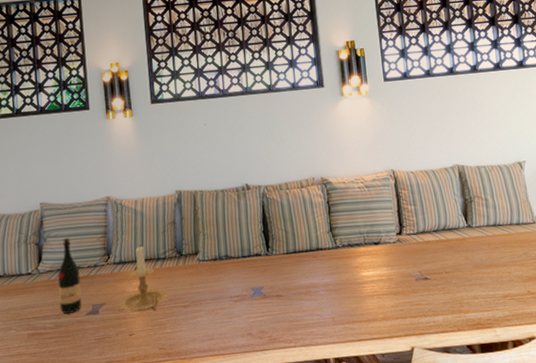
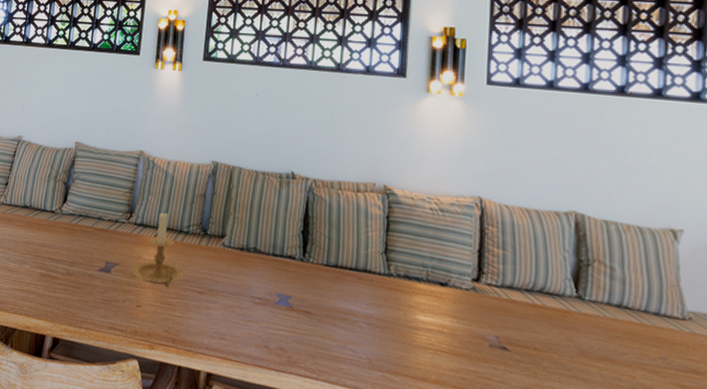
wine bottle: present [58,237,82,314] -> none [74,183,100,265]

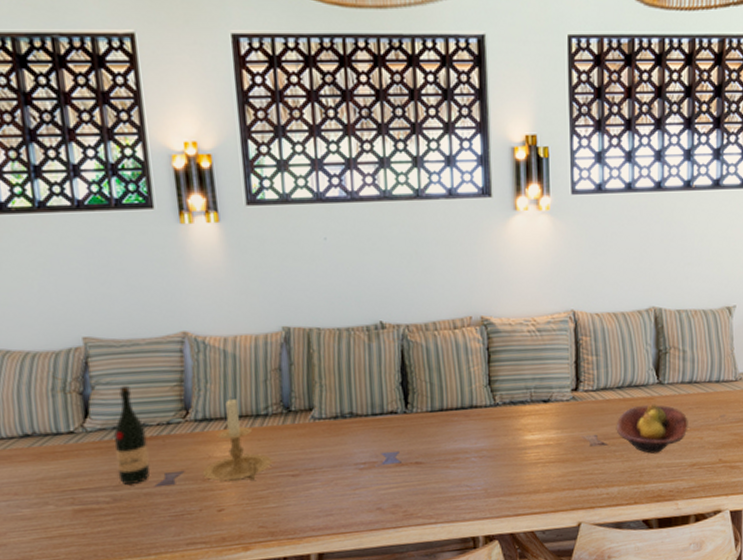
wine bottle: none [74,183,100,265] -> present [114,385,151,485]
fruit bowl: none [521,316,615,379] -> present [616,404,688,454]

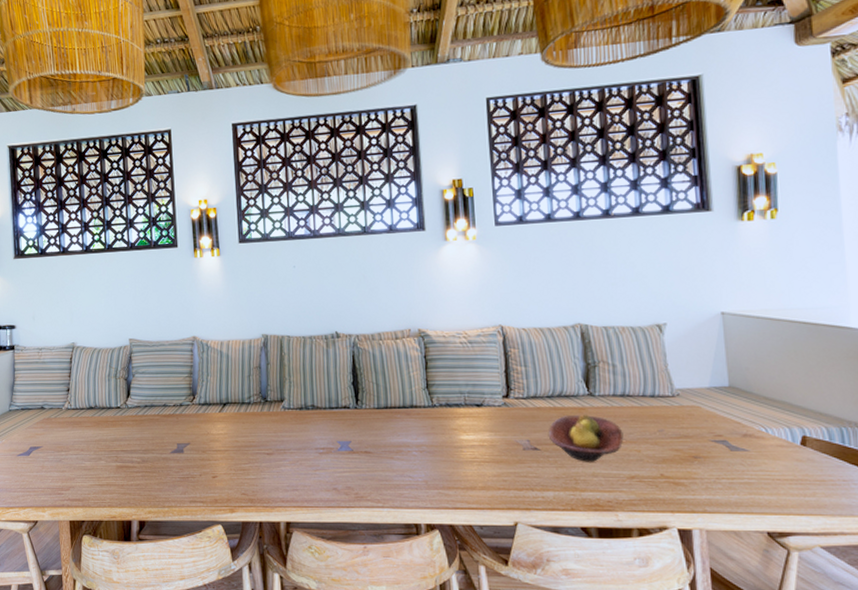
wine bottle: present [114,385,151,485] -> none [145,375,168,450]
candle holder: present [202,396,273,481] -> none [203,387,253,455]

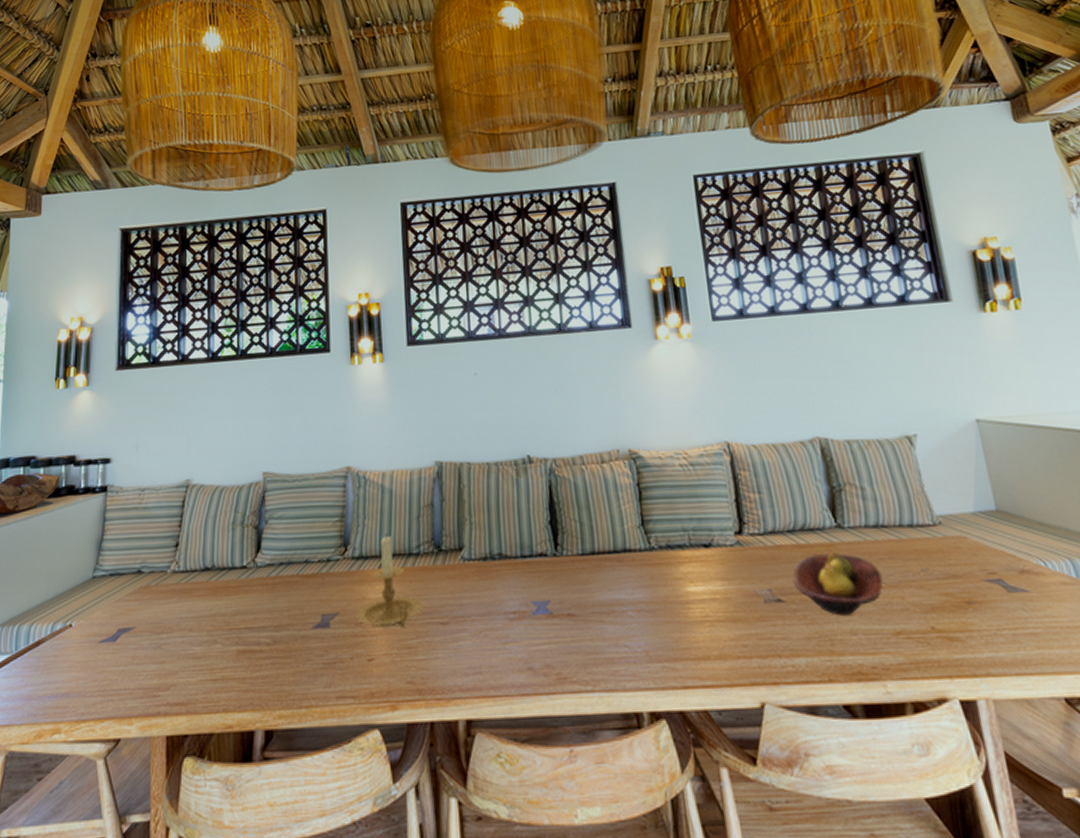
candle holder: none [203,387,253,455] -> present [356,533,423,627]

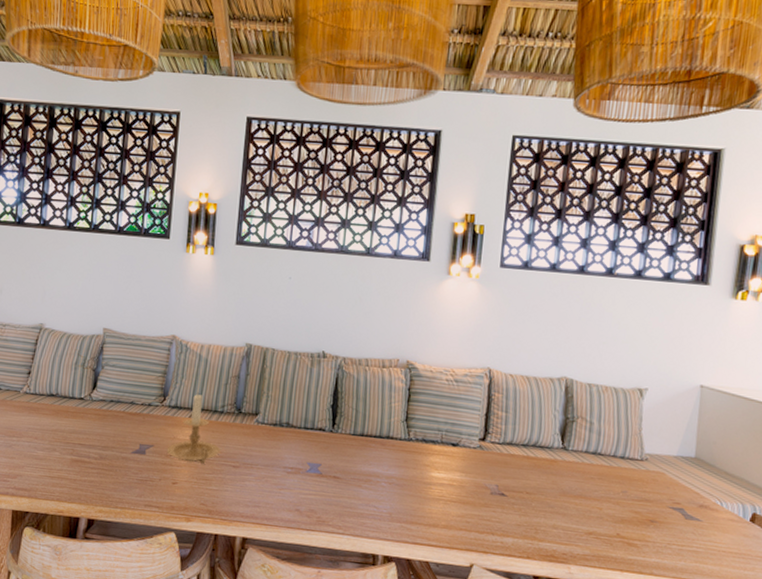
fruit bowl: present [792,552,883,616] -> none [517,466,589,514]

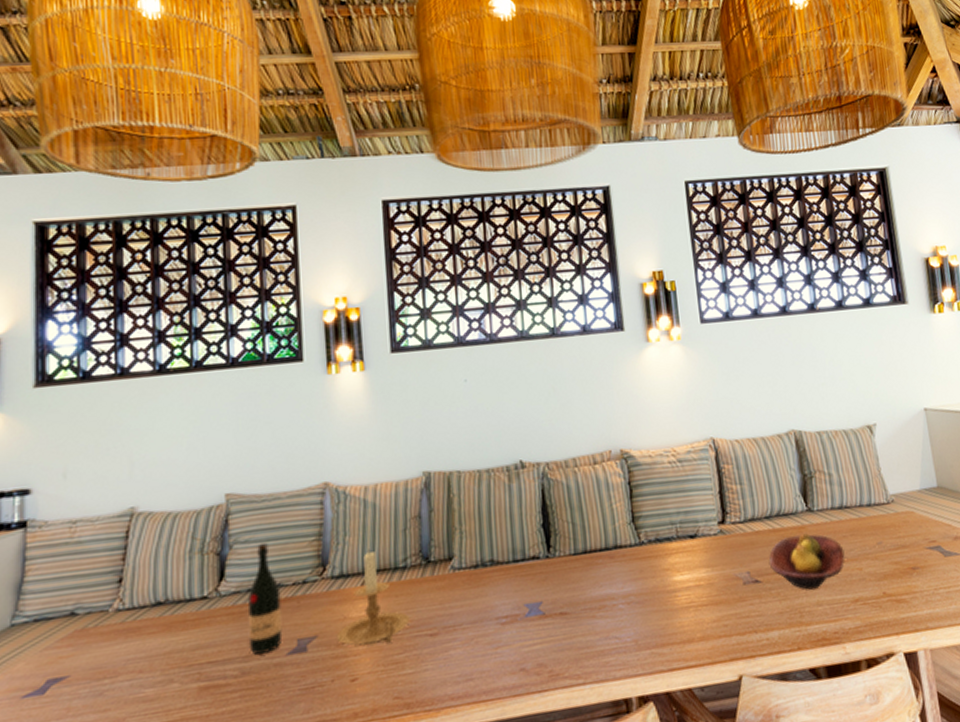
wine bottle: none [107,369,133,448] -> present [247,542,283,655]
fruit bowl: none [517,466,589,514] -> present [768,533,845,590]

